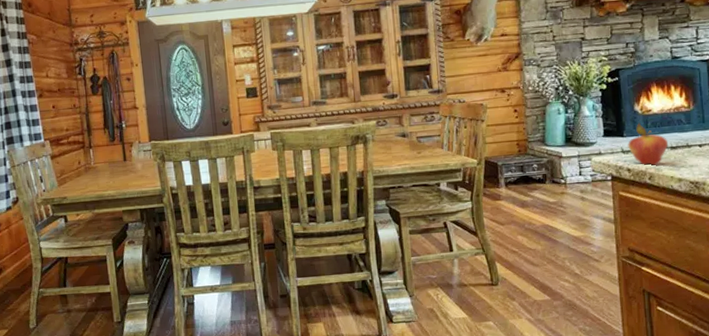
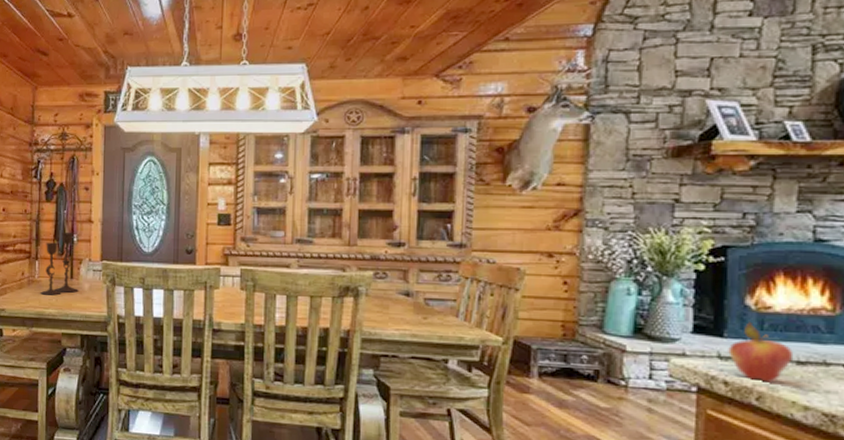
candlestick: none [97,120,133,179] -> present [40,233,78,296]

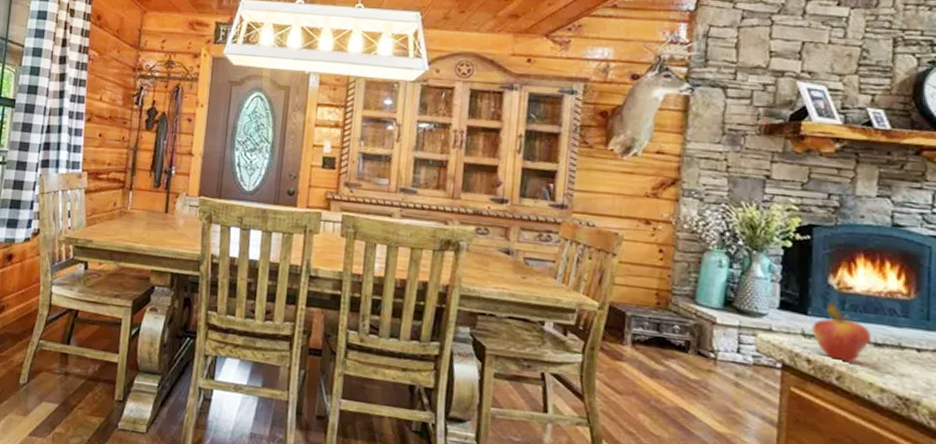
candlestick: present [40,233,78,296] -> none [132,164,172,230]

